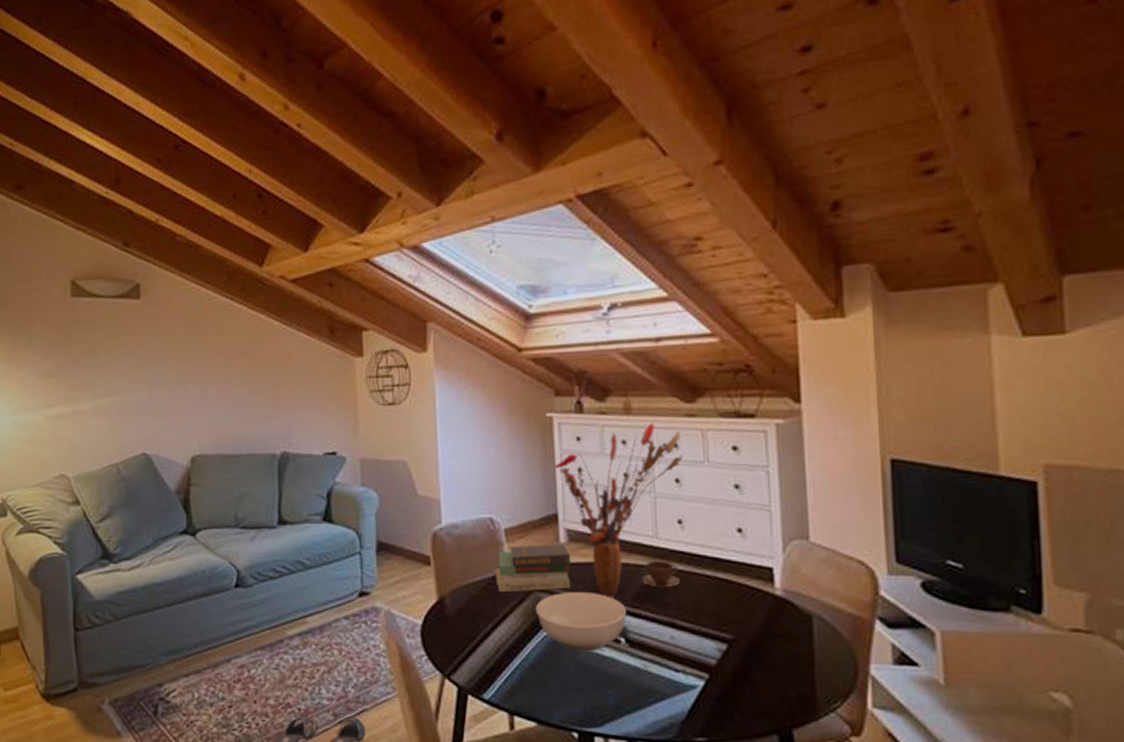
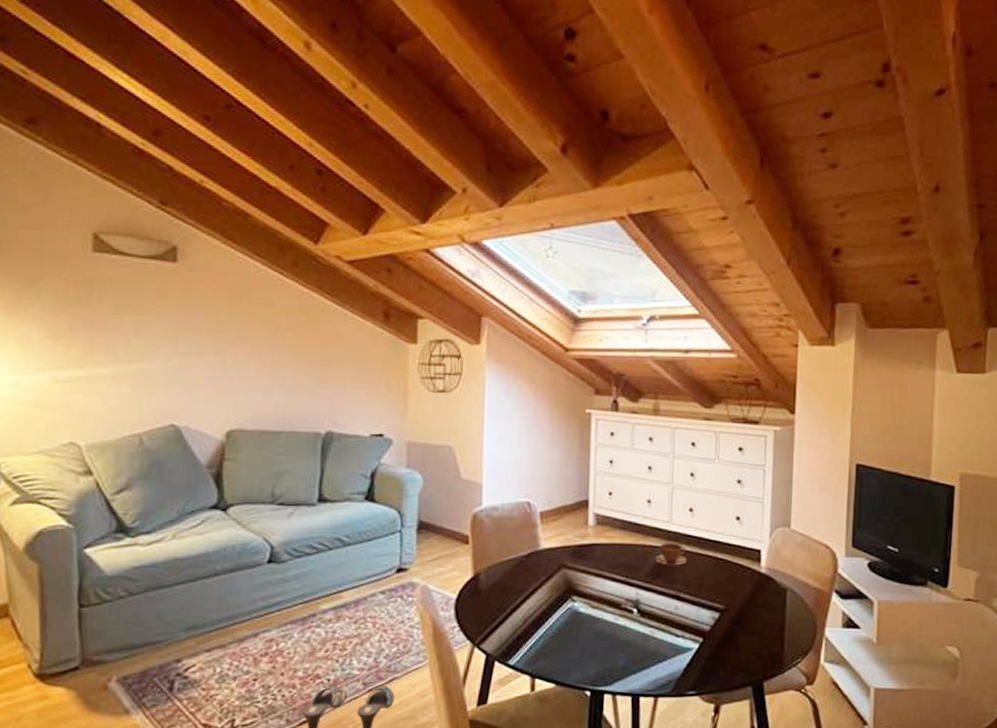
books: present [494,544,572,593] -> none [528,527,597,570]
bowl: present [535,591,627,652] -> none [561,568,641,621]
bouquet: present [553,423,683,600] -> none [588,424,699,576]

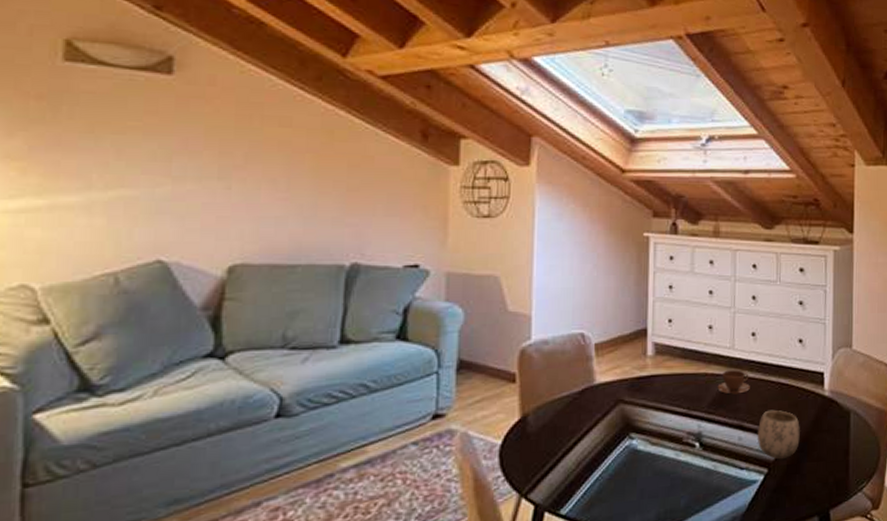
mug: none [693,583,736,631] -> present [757,409,800,460]

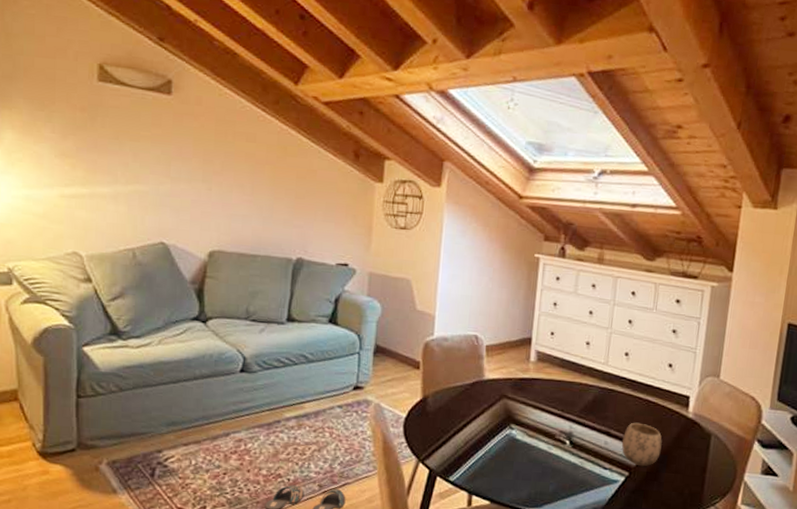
teacup: present [717,370,750,394] -> none [589,383,619,405]

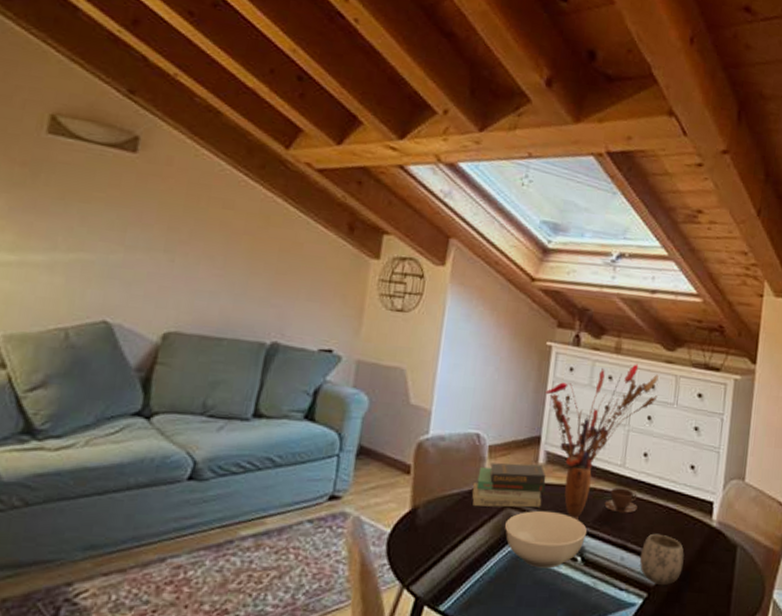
books: none [472,360,537,399] -> present [471,463,547,508]
bowl: none [502,401,575,450] -> present [504,510,588,569]
bouquet: none [534,273,639,411] -> present [544,364,659,521]
teacup: none [589,383,619,405] -> present [604,488,637,513]

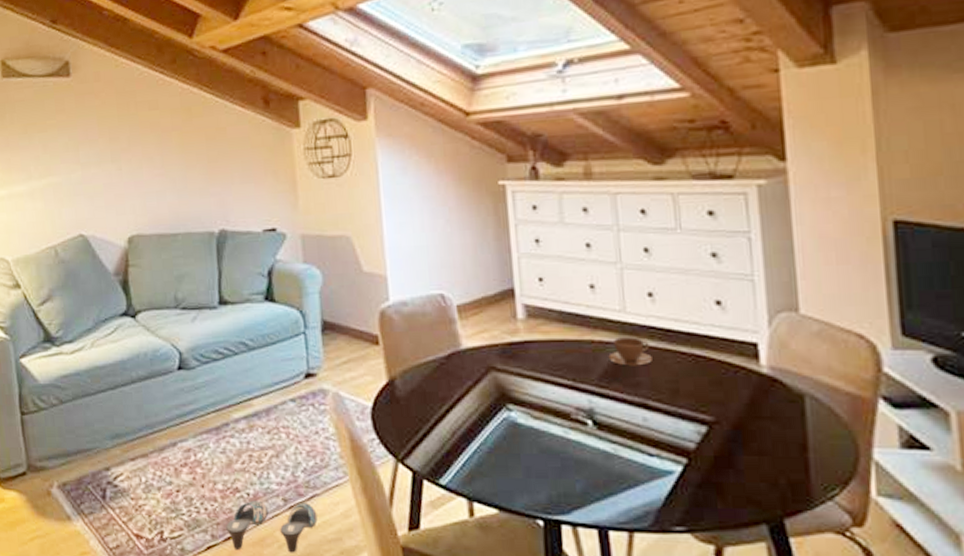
books: present [471,463,547,508] -> none [447,321,532,373]
bowl: present [504,510,588,569] -> none [492,371,594,435]
bouquet: present [544,364,659,521] -> none [507,188,652,380]
mug: present [639,533,684,586] -> none [667,387,730,449]

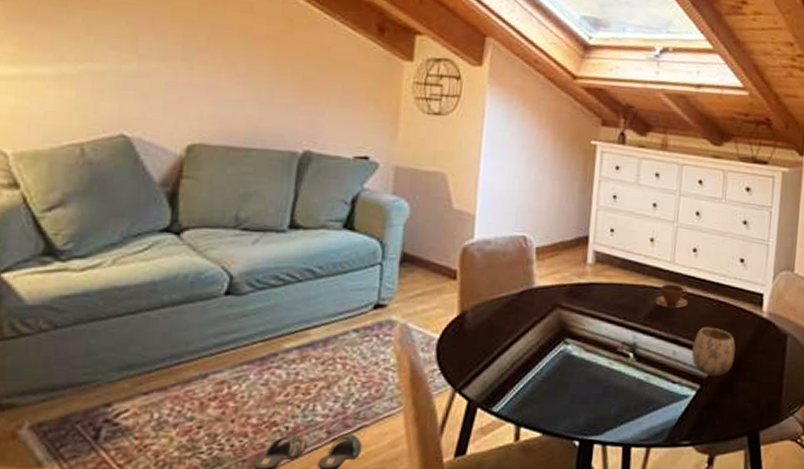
mug: none [667,387,730,449] -> present [691,327,736,377]

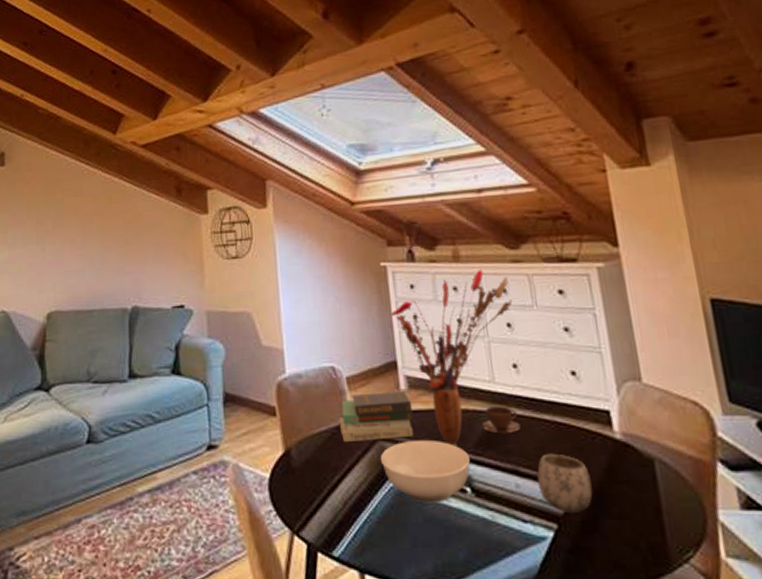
books: none [520,264,596,309] -> present [338,391,414,443]
bowl: none [555,309,639,366] -> present [380,439,471,503]
bouquet: none [590,160,706,318] -> present [389,269,513,448]

